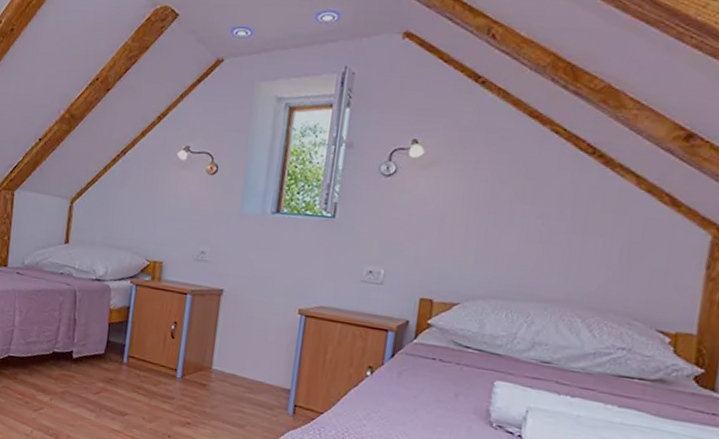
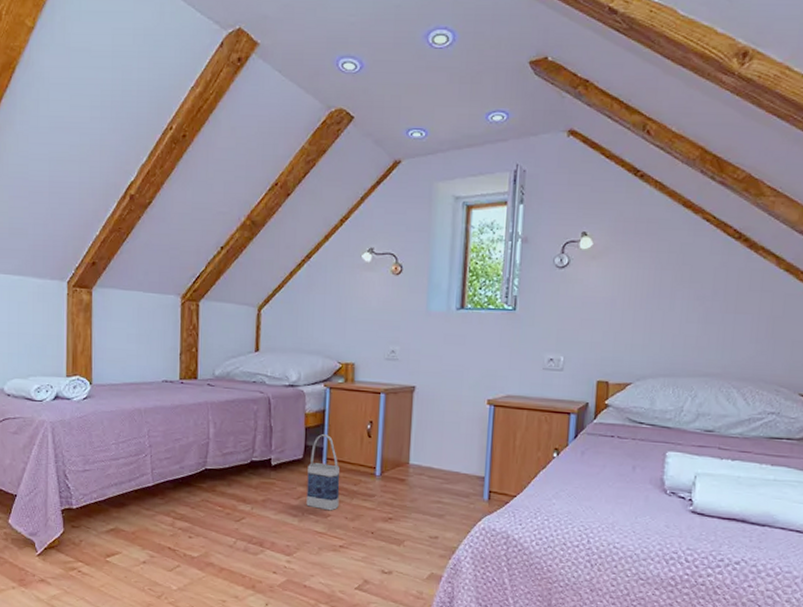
bag: none [104,331,140,410] -> present [306,434,340,511]

